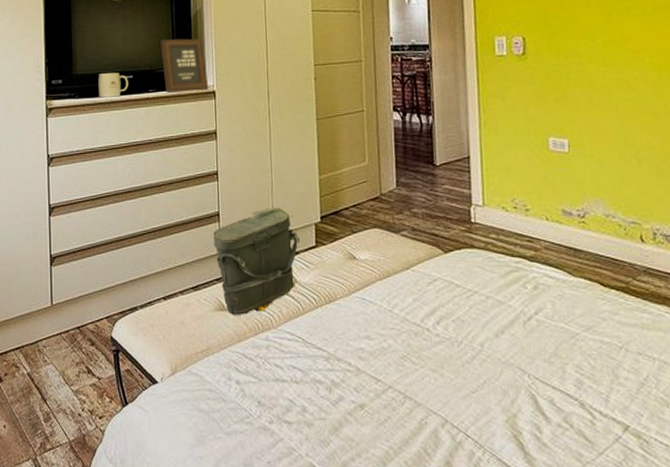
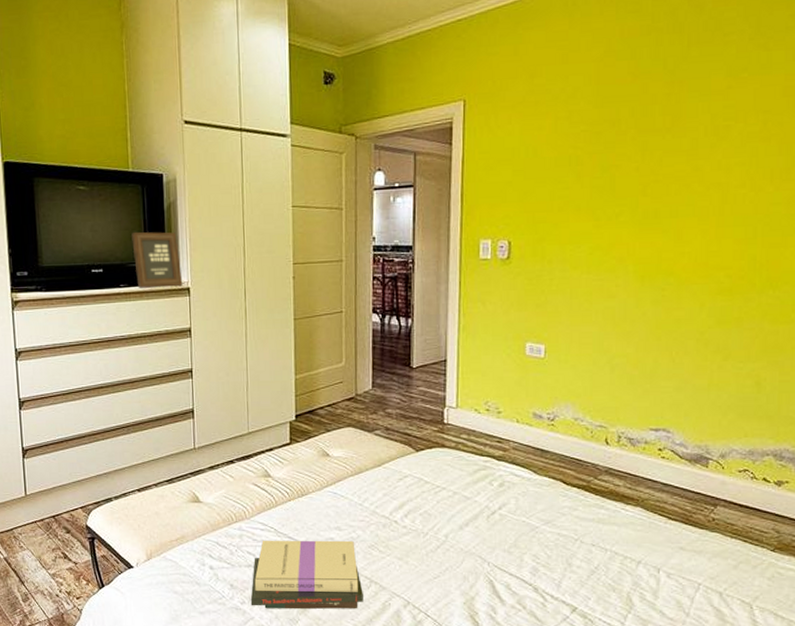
mug: present [98,72,128,98] -> none [66,266,98,292]
bag: present [213,207,301,315] -> none [188,405,275,506]
books: none [279,351,398,429] -> present [250,540,363,609]

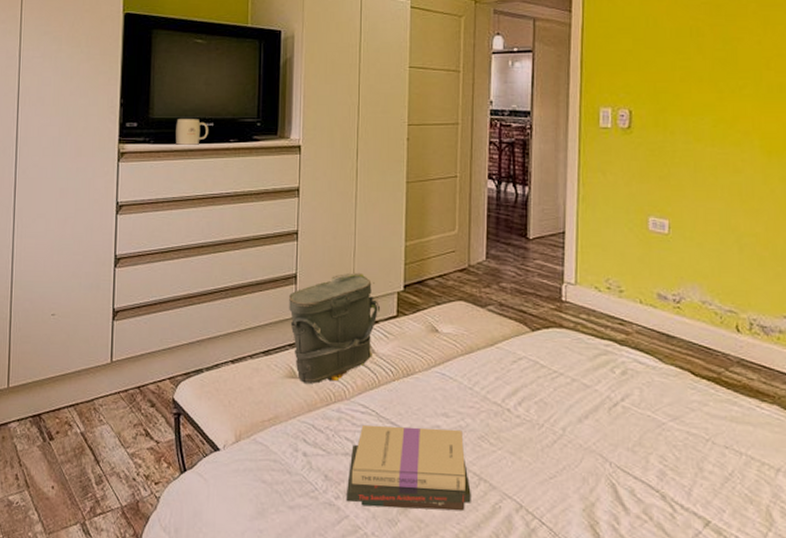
mug: none [66,266,98,292] -> present [175,119,208,145]
picture frame: present [131,231,183,288] -> none [245,86,294,144]
bag: none [188,405,275,506] -> present [289,272,381,384]

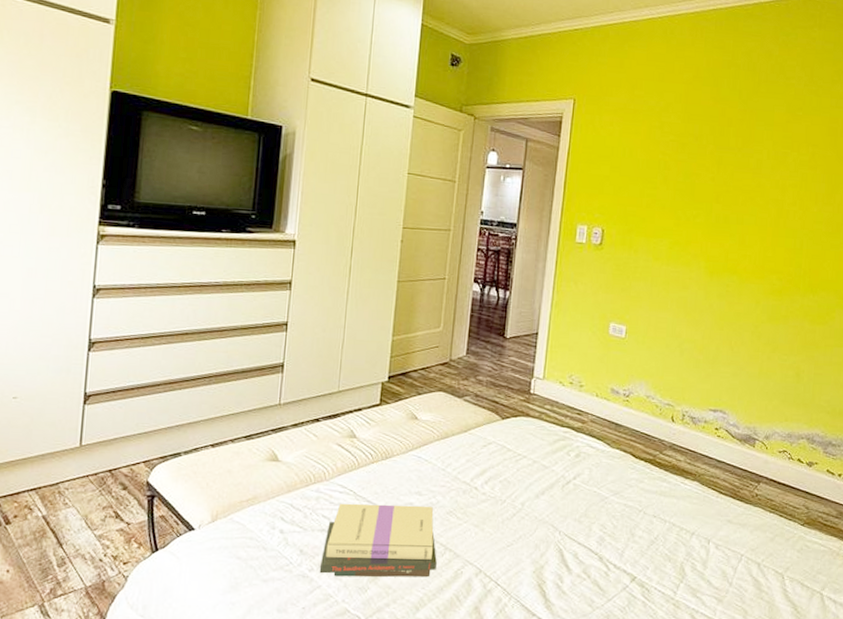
mug: present [175,119,208,145] -> none [163,205,199,233]
bag: present [289,272,381,384] -> none [274,363,365,466]

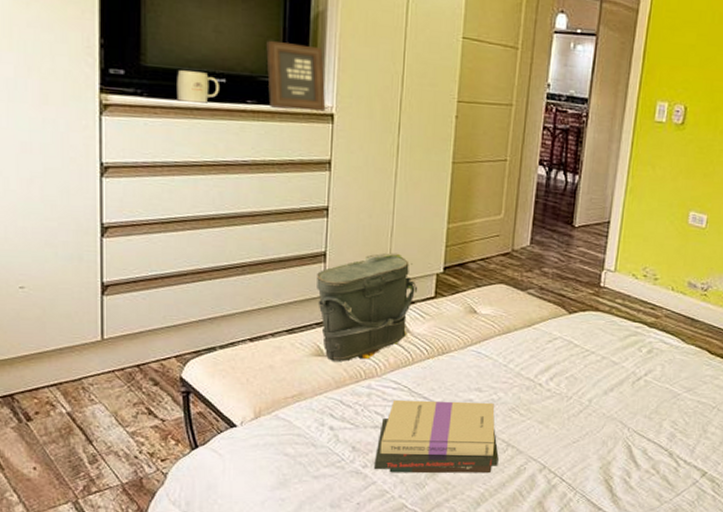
mug: none [163,205,199,233] -> present [177,70,219,103]
picture frame: none [240,178,289,238] -> present [266,40,326,112]
bag: none [274,363,365,466] -> present [317,252,418,362]

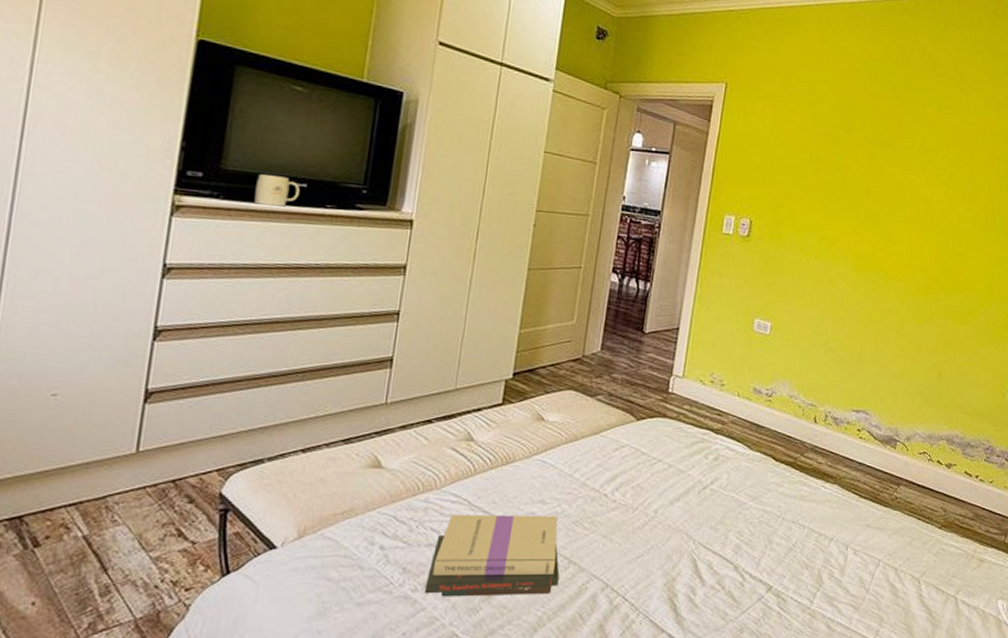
picture frame: present [266,40,326,112] -> none [349,148,408,217]
bag: present [317,252,418,362] -> none [379,358,486,473]

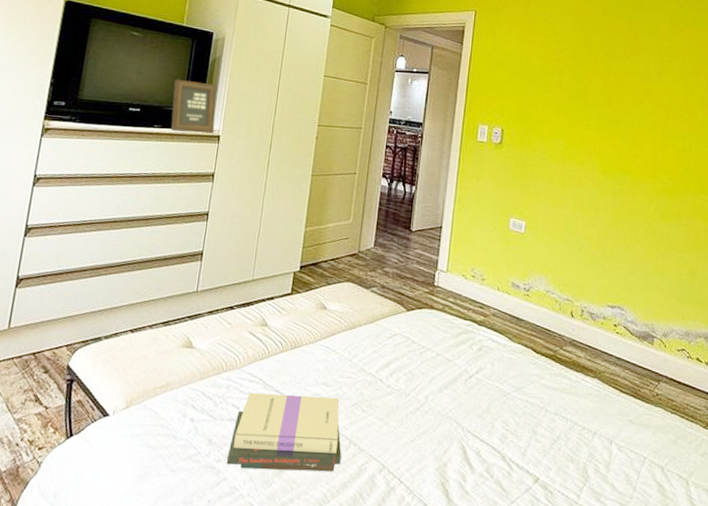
mug: present [254,174,300,207] -> none [101,102,135,127]
picture frame: none [349,148,408,217] -> present [171,79,216,134]

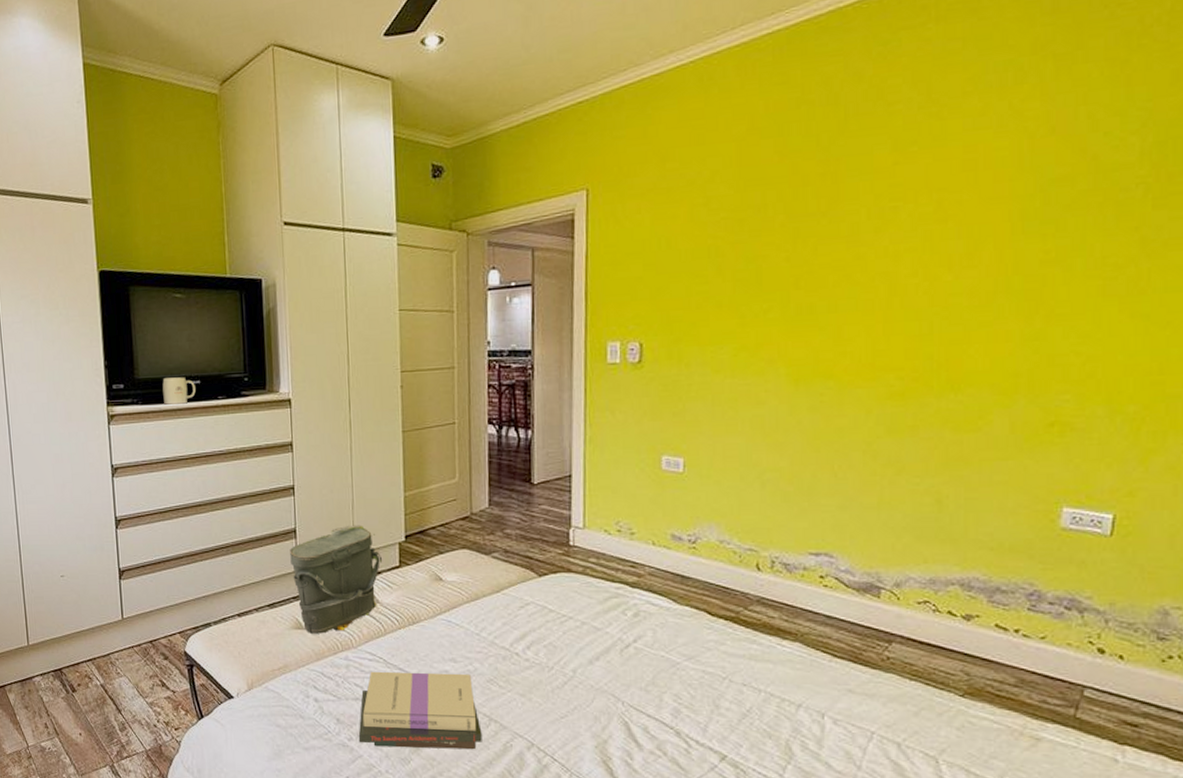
mug: none [101,102,135,127] -> present [162,377,196,405]
picture frame: present [171,79,216,134] -> none [229,340,284,400]
bag: none [191,252,278,353] -> present [290,525,383,634]

